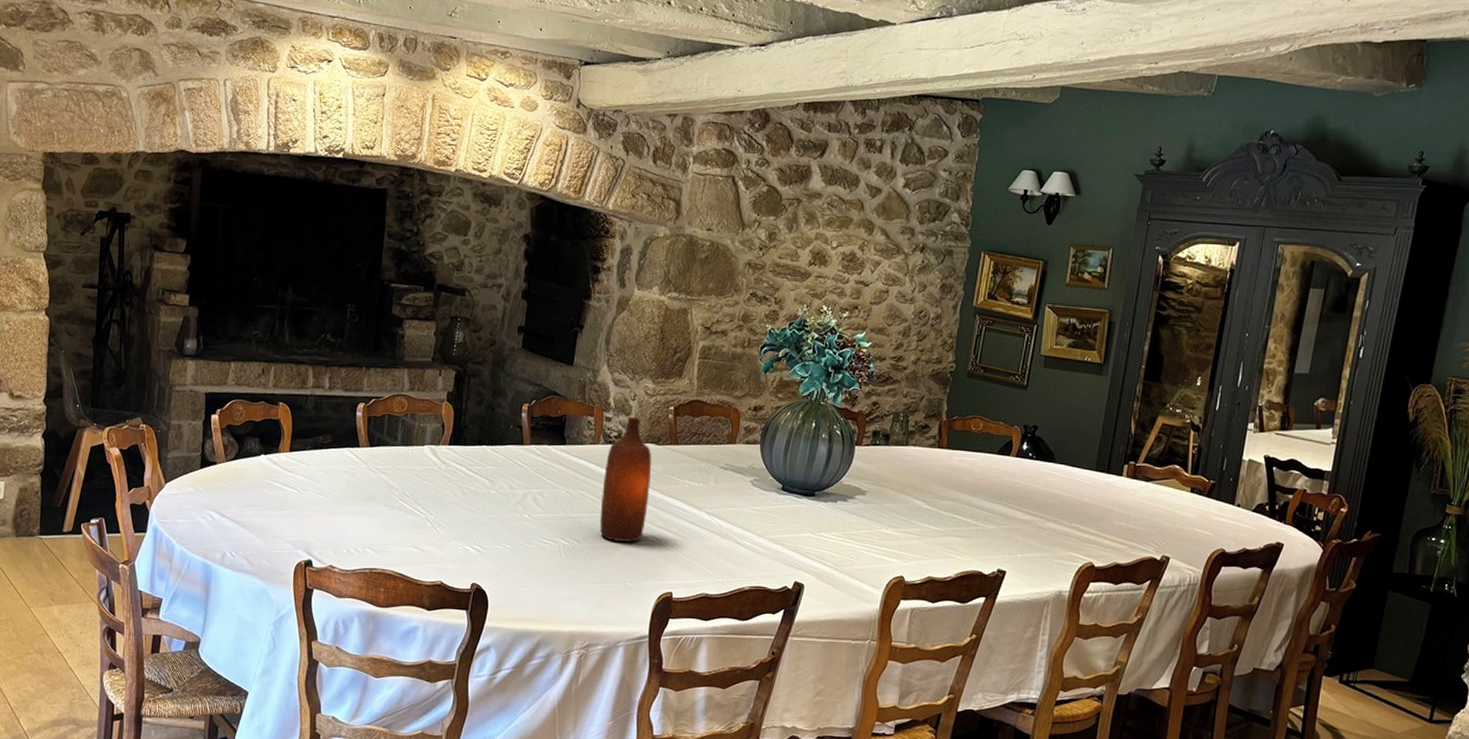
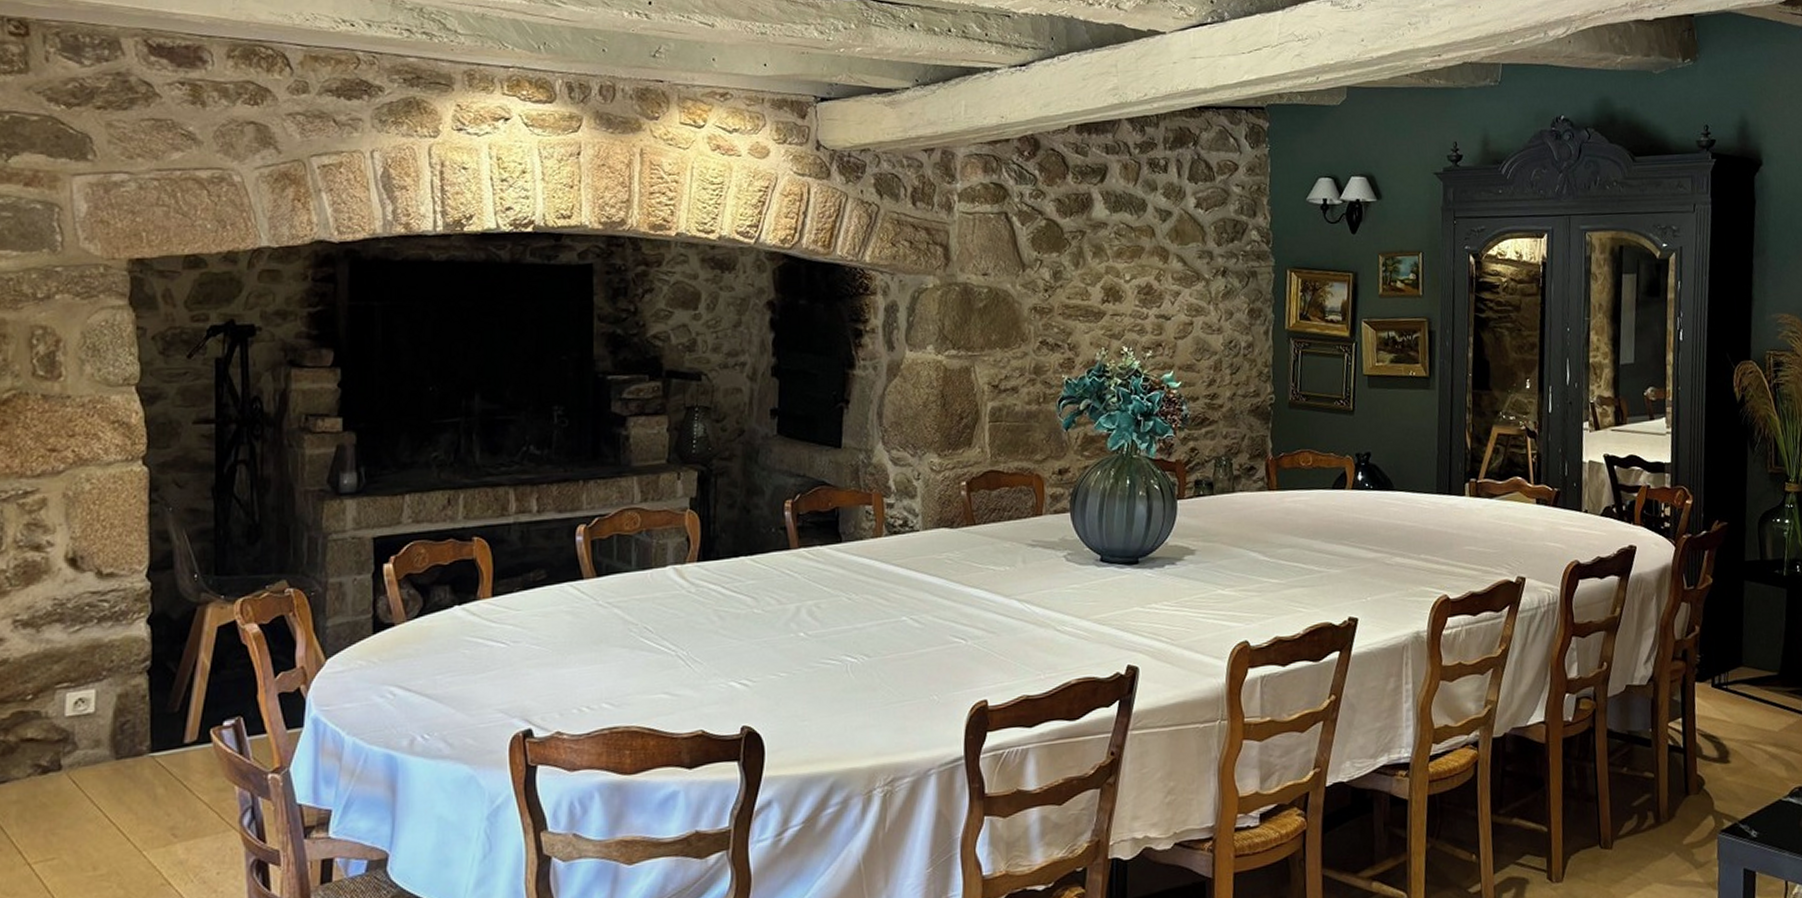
bottle: present [599,416,652,542] -> none [891,498,948,650]

